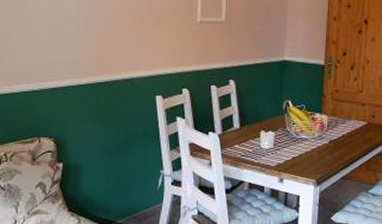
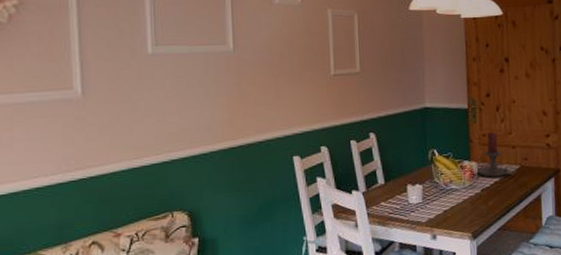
candle holder: none [327,89,363,131] -> present [477,132,516,177]

